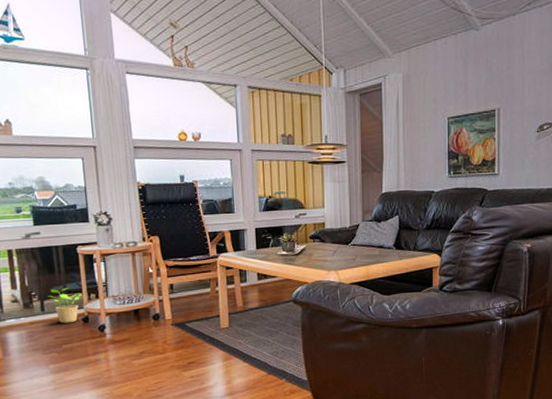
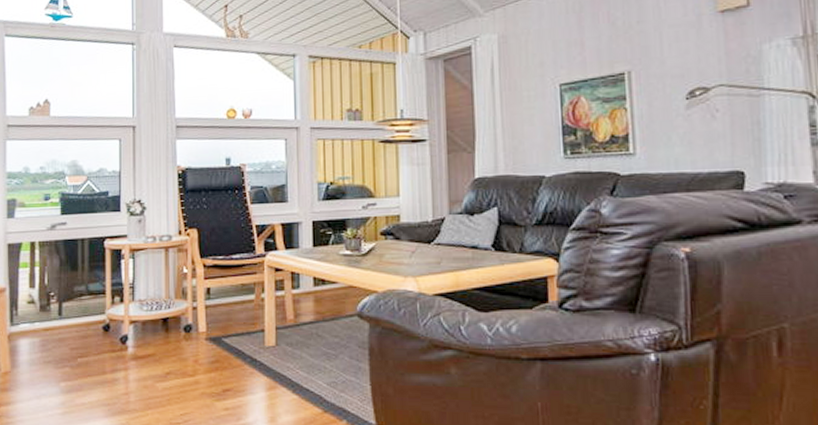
potted plant: present [47,287,83,323] -> none [67,288,106,331]

